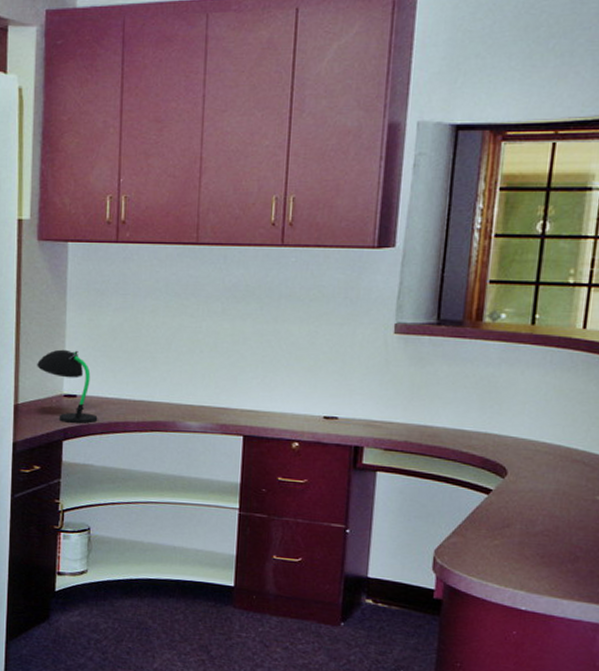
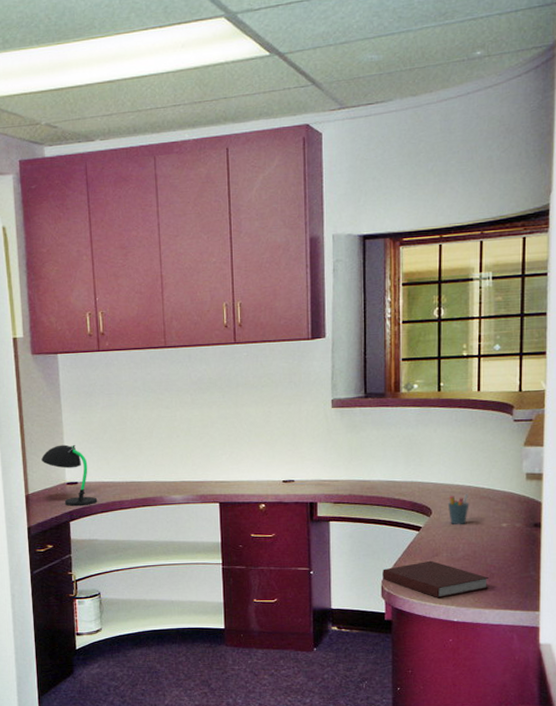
notebook: none [436,532,572,580] -> present [383,560,489,598]
pen holder: none [528,454,557,493] -> present [447,493,469,525]

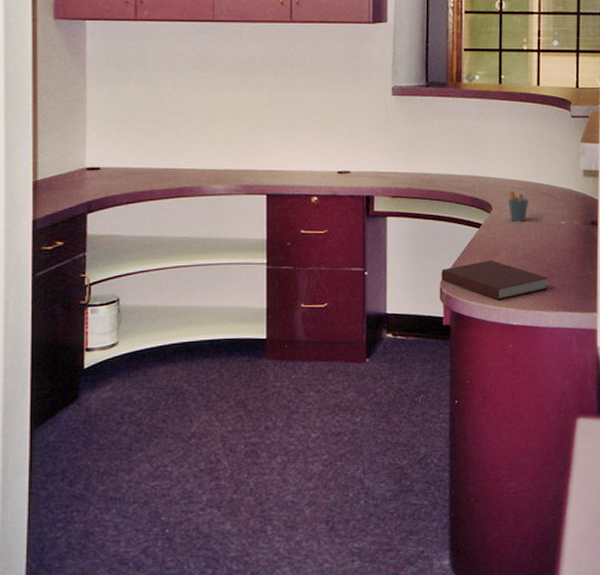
desk lamp: present [41,444,98,507] -> none [57,123,123,196]

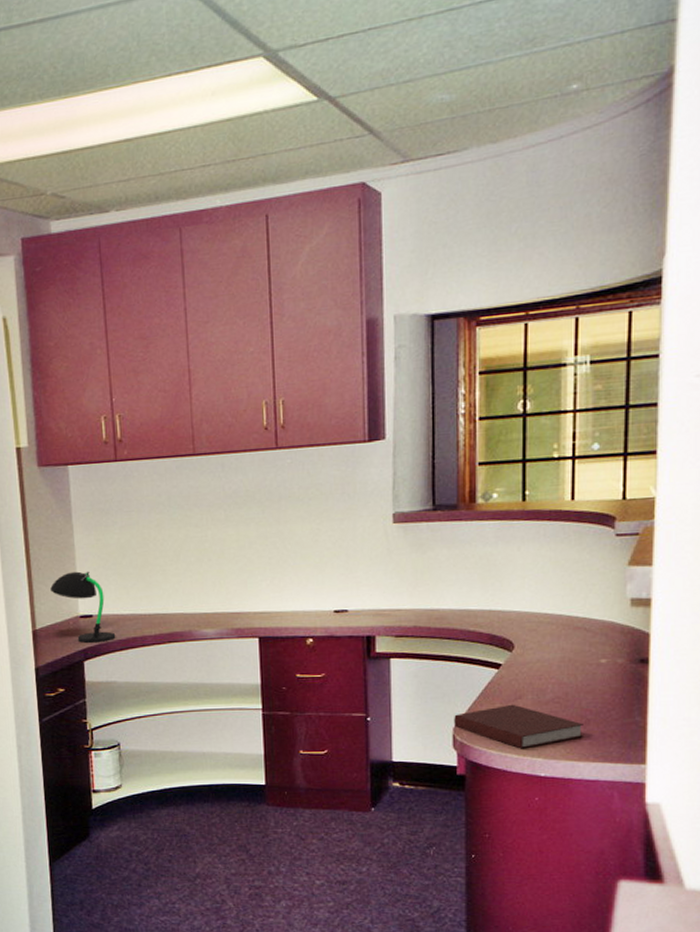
desk lamp: none [57,123,123,196] -> present [50,571,116,644]
pen holder: present [507,189,529,223] -> none [533,623,560,662]

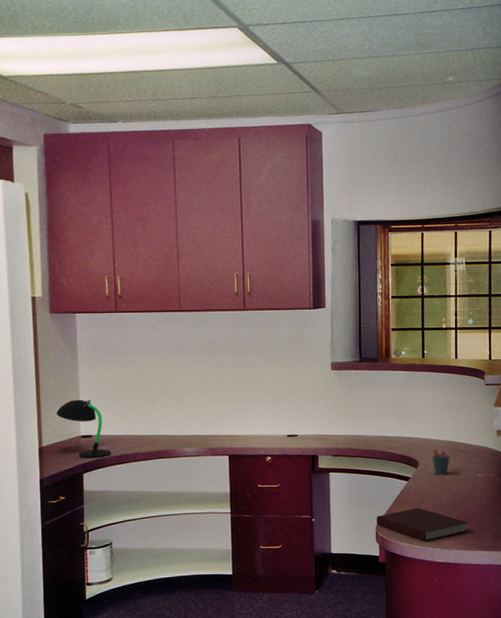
pen holder: none [533,623,560,662] -> present [432,447,450,476]

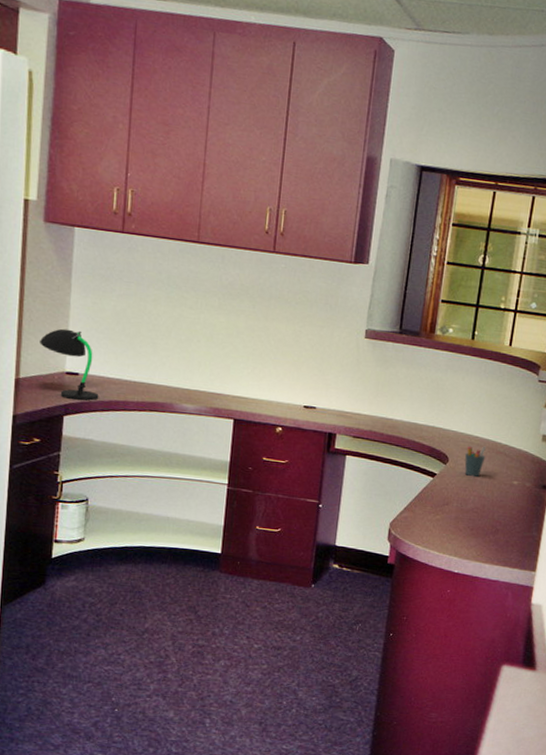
notebook: present [377,507,468,542] -> none [391,508,493,548]

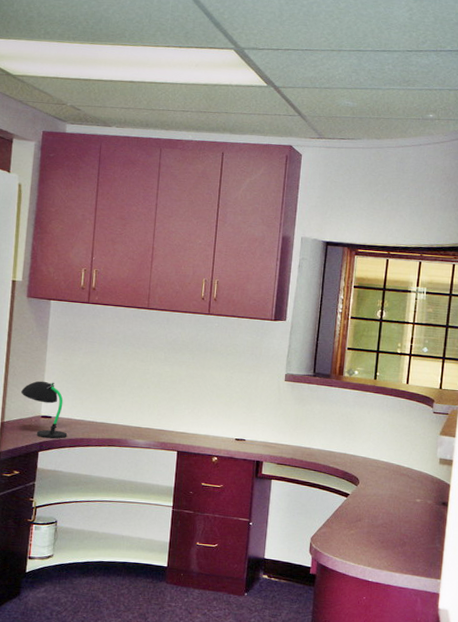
pen holder: present [464,446,486,477] -> none [373,469,391,497]

